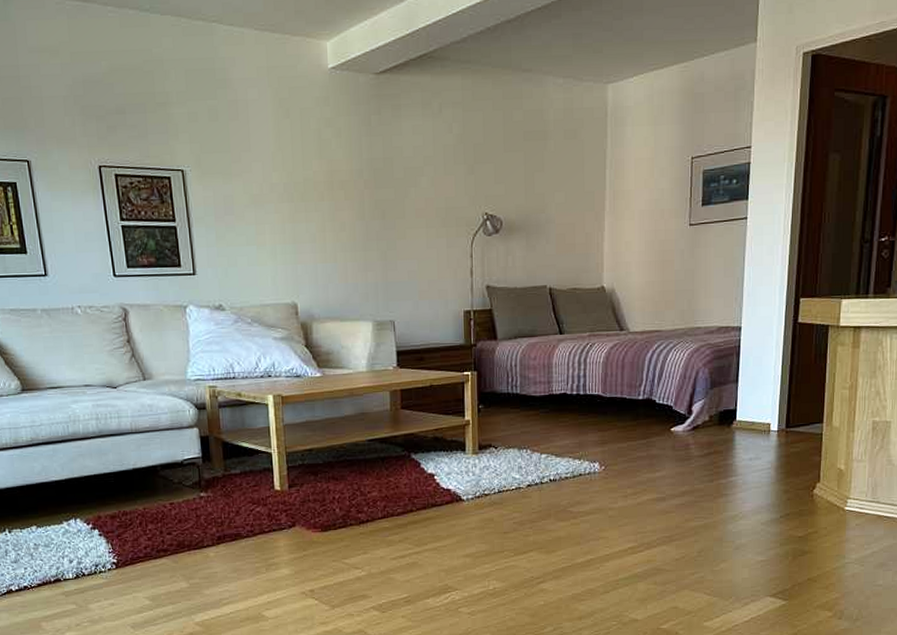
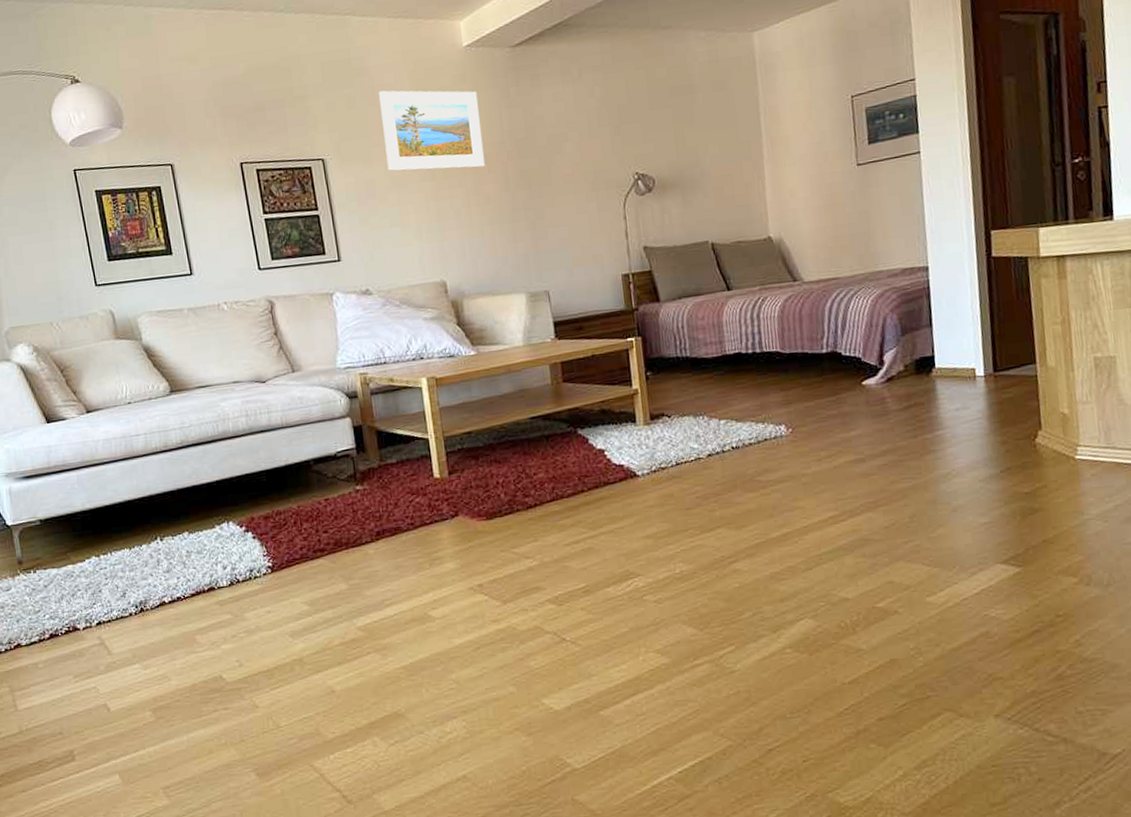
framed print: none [241,106,343,194] -> present [378,90,485,172]

